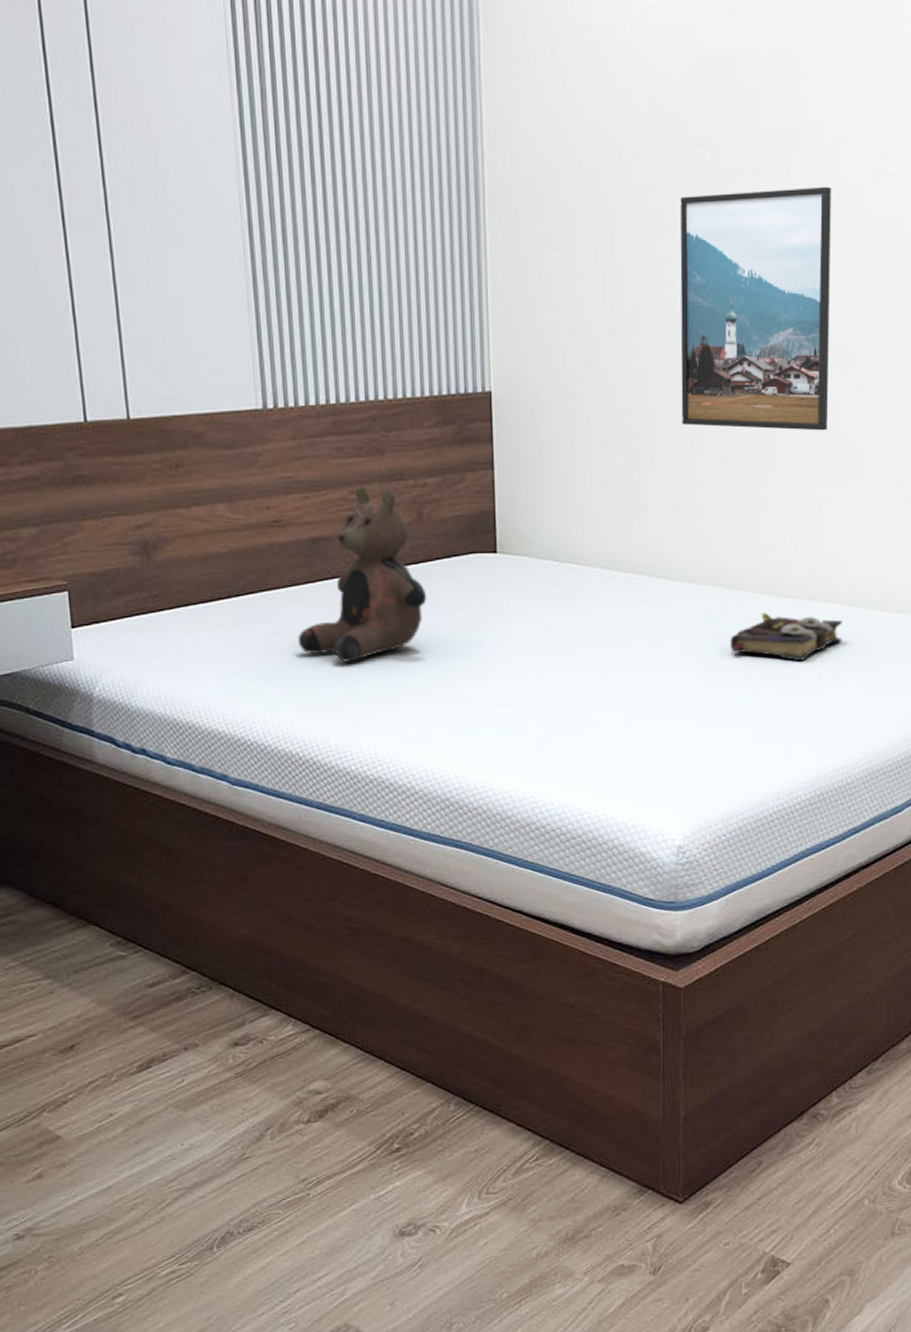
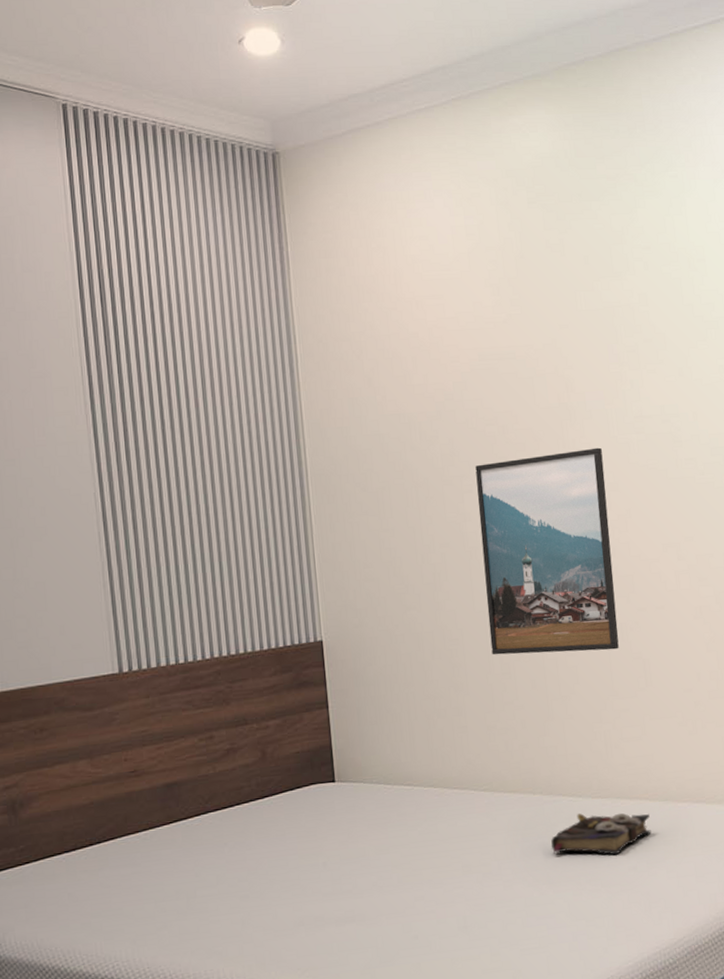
teddy bear: present [297,486,427,662] -> none [155,733,274,895]

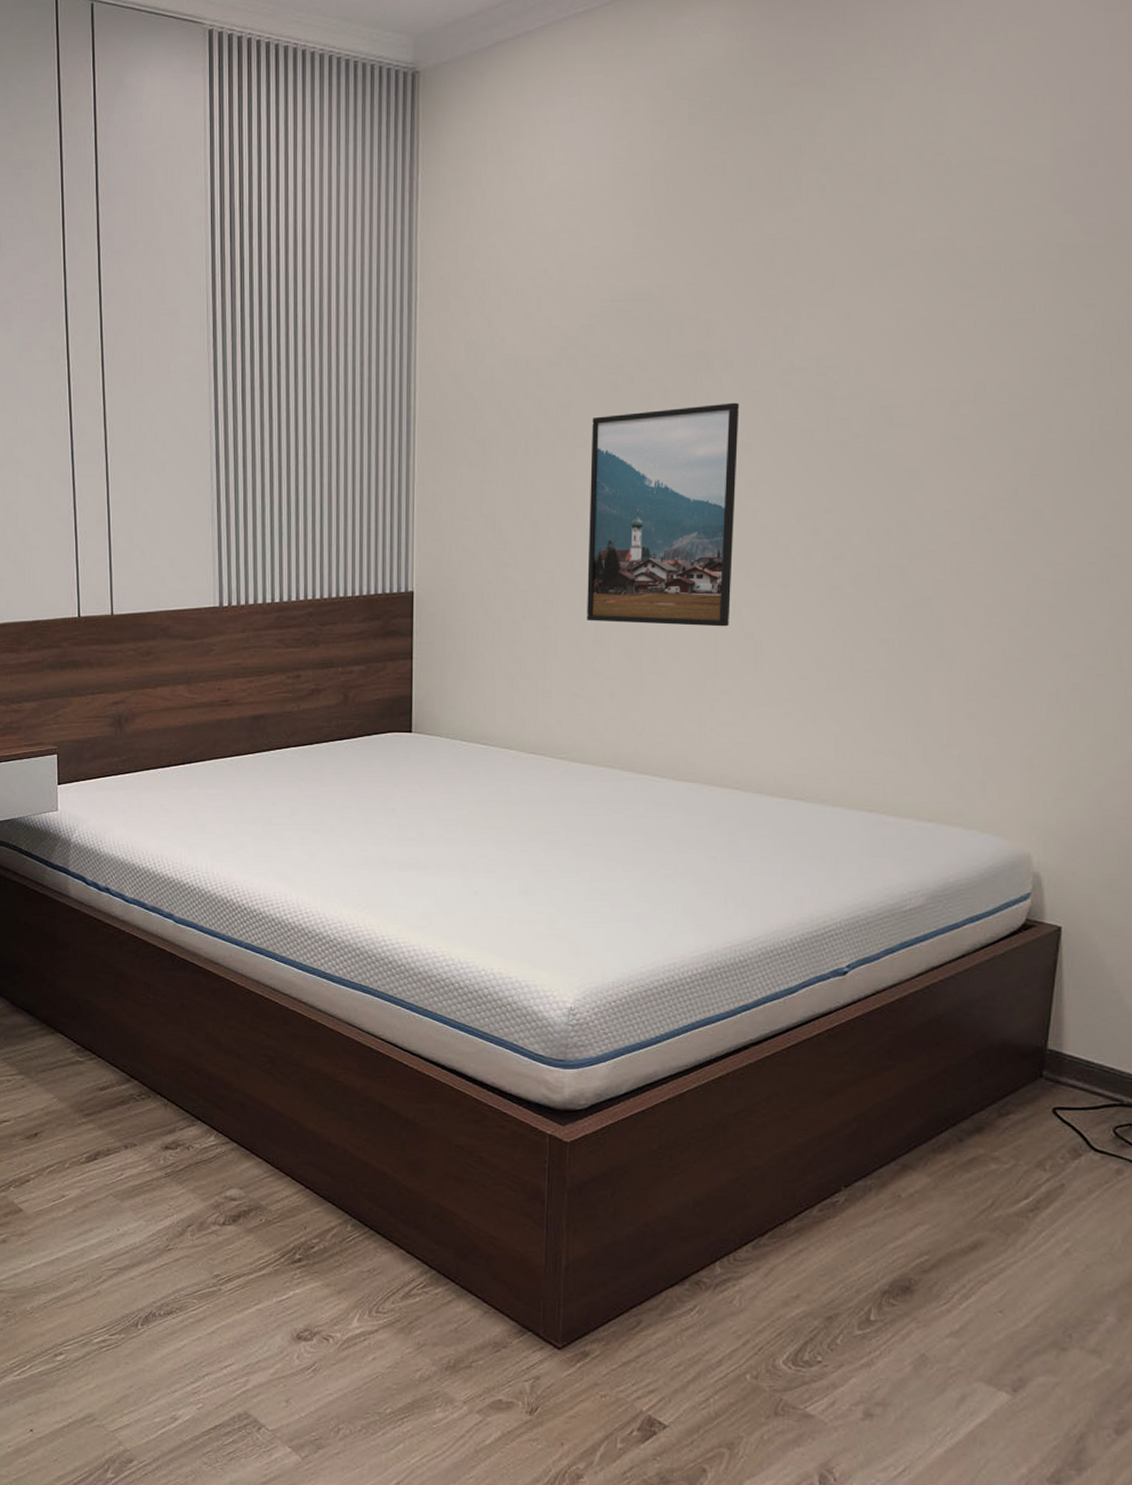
book: present [551,812,651,855] -> none [626,794,739,842]

